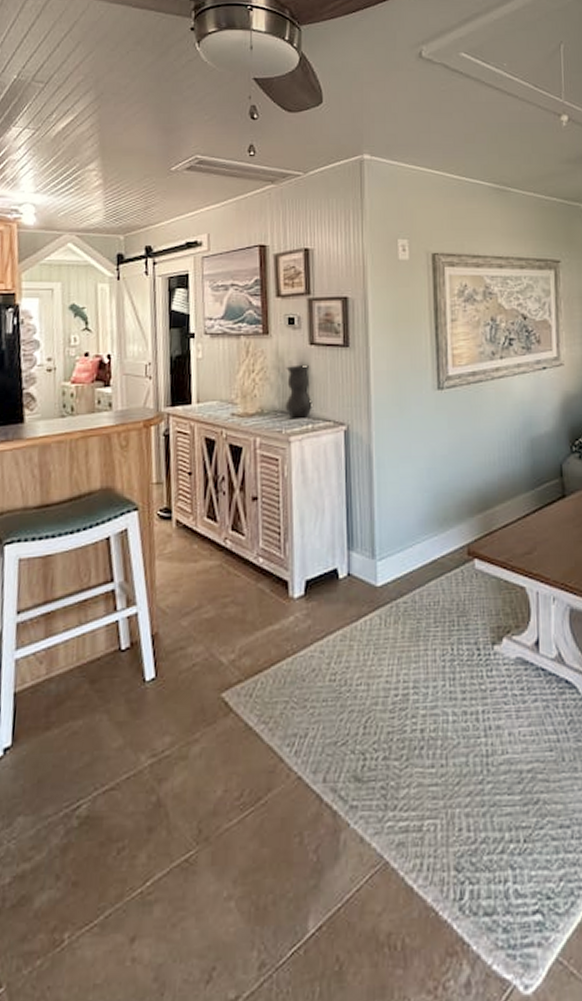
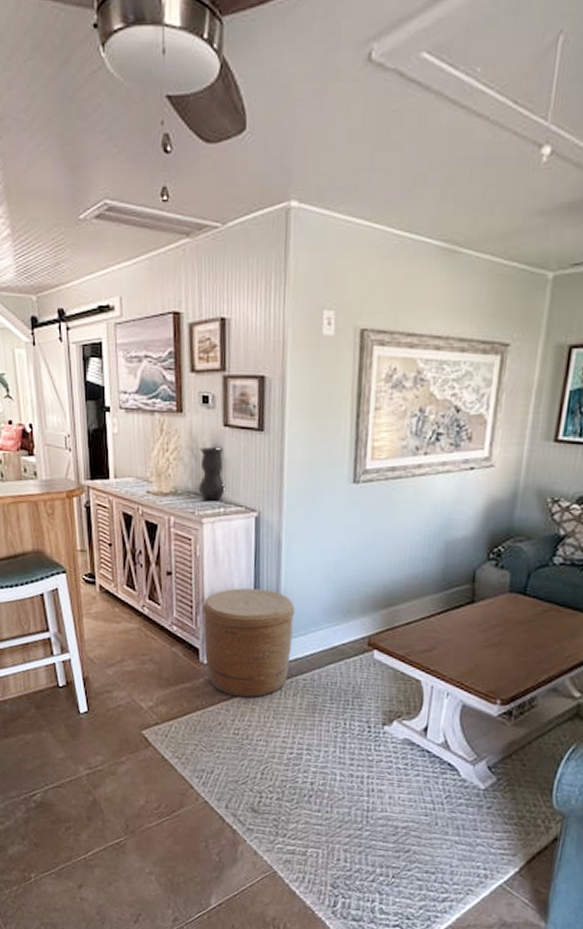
woven basket: none [291,505,390,634] -> present [202,587,295,698]

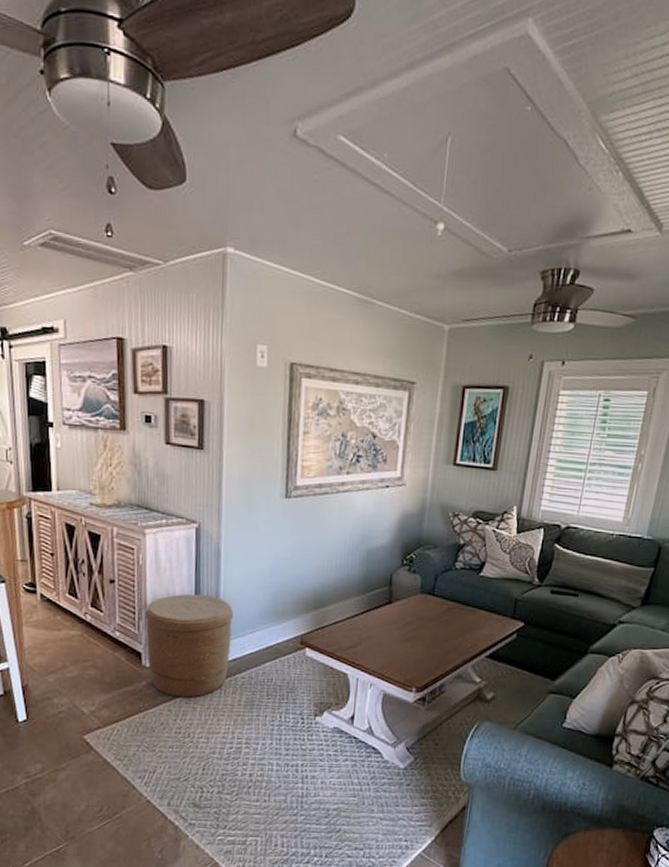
vase: present [198,447,225,502] -> none [141,463,167,514]

